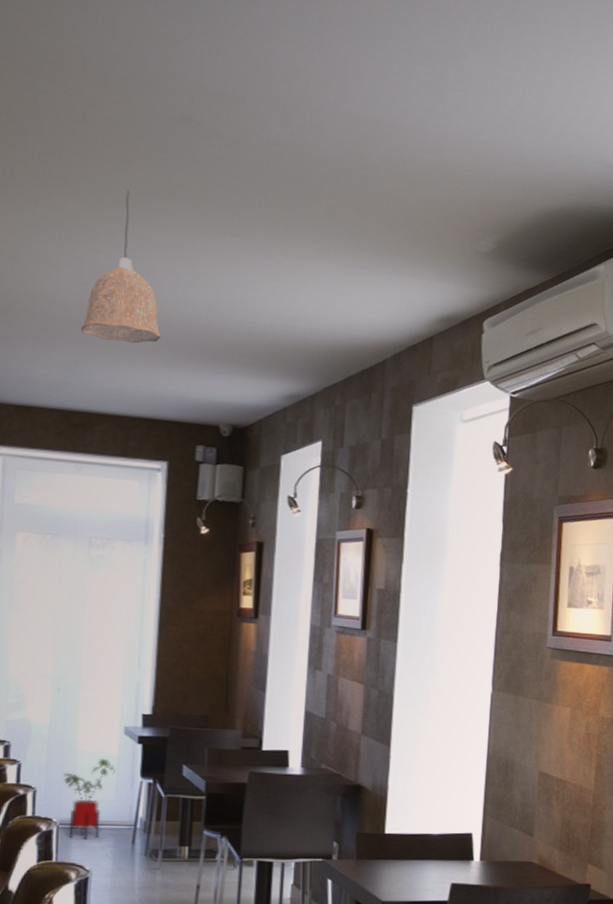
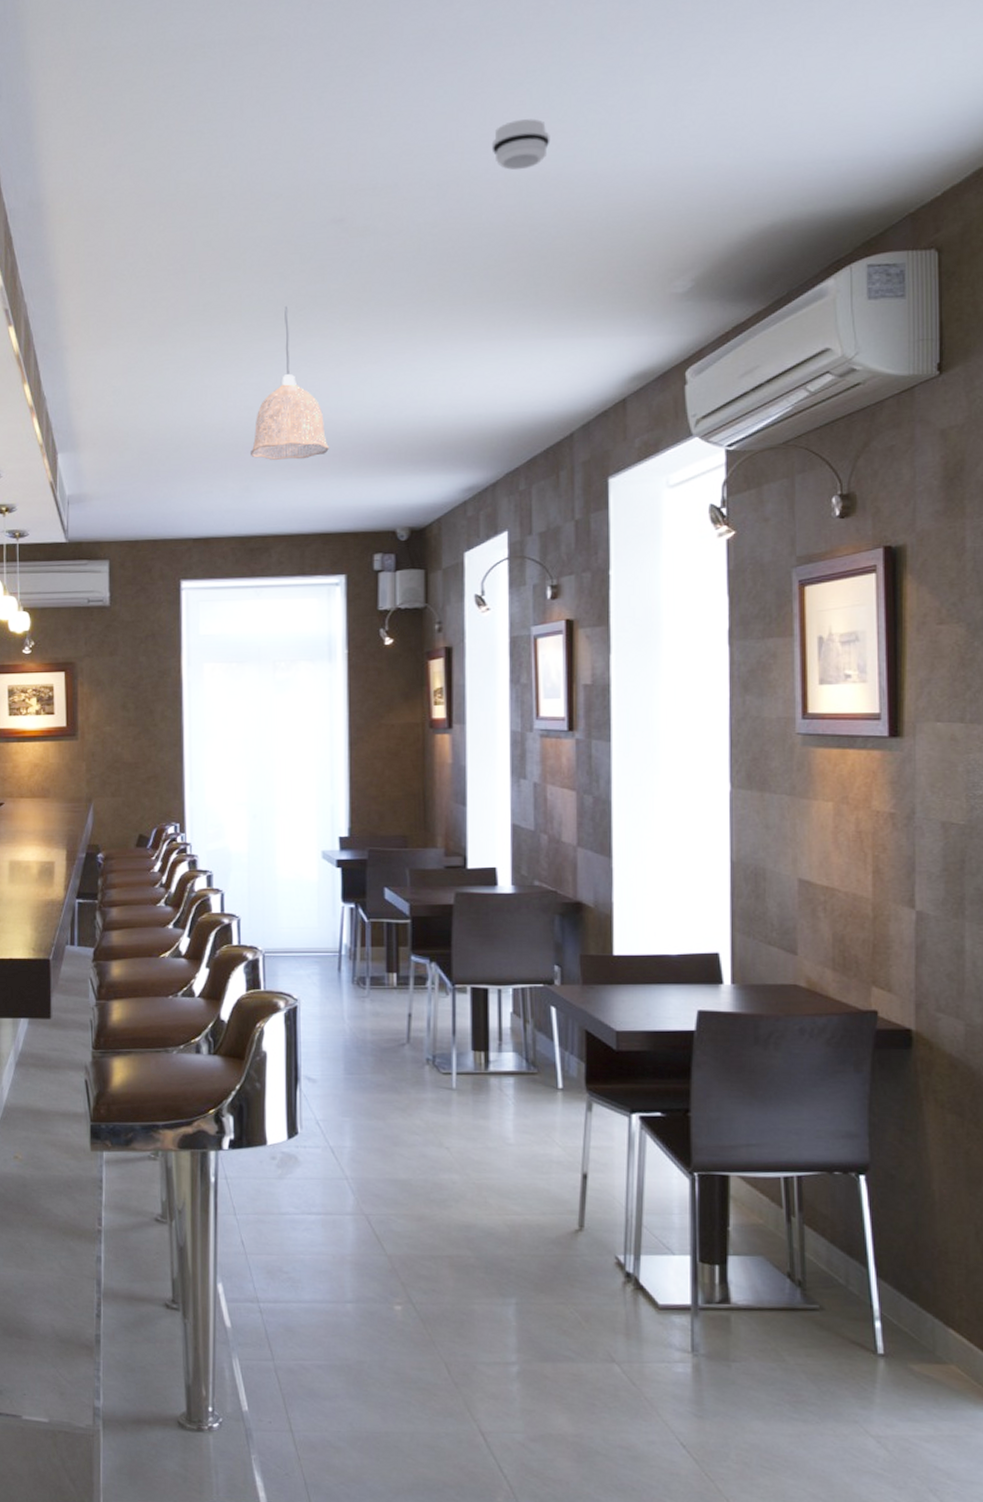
house plant: present [63,758,115,839] -> none [265,884,316,967]
smoke detector: none [334,63,386,111] -> present [491,119,550,171]

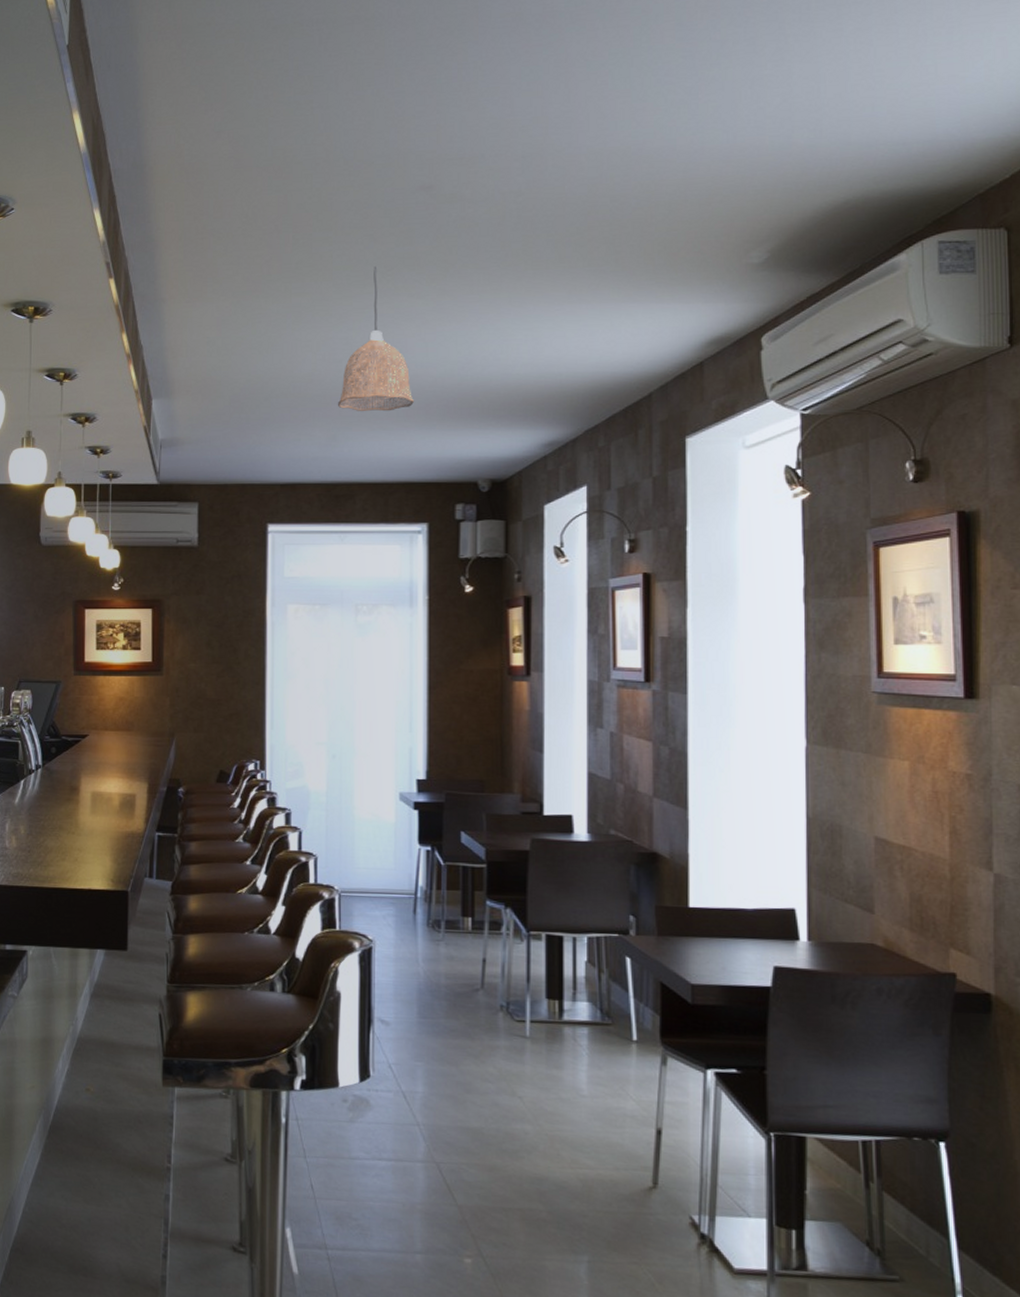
smoke detector: present [491,119,550,171] -> none [574,97,631,145]

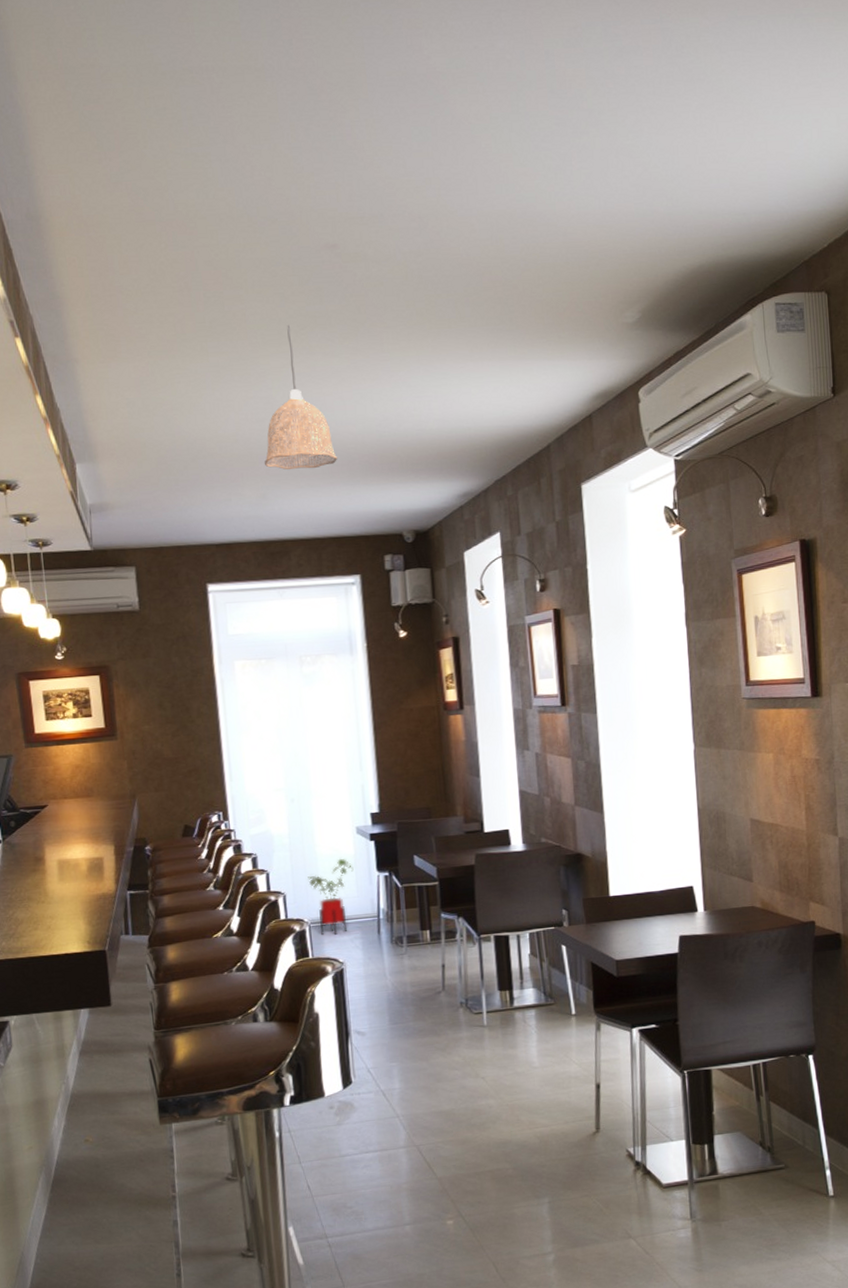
house plant: none [342,825,393,908] -> present [308,858,354,935]

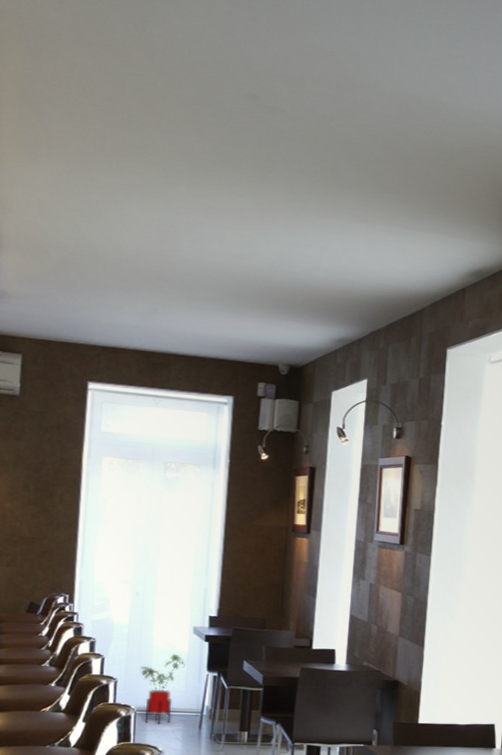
pendant lamp: present [265,325,338,470] -> none [160,160,229,294]

